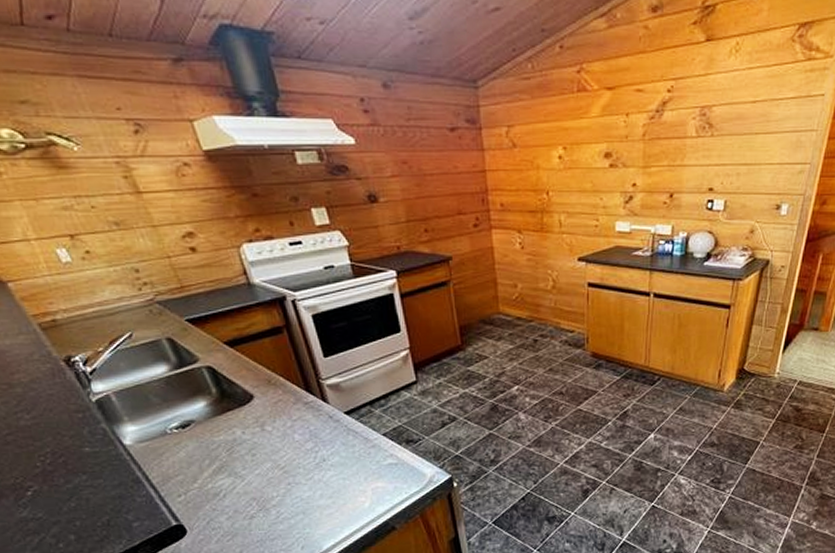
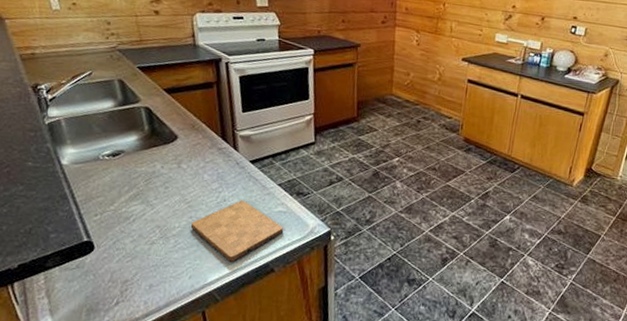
cutting board: none [290,457,397,527] -> present [190,200,283,263]

